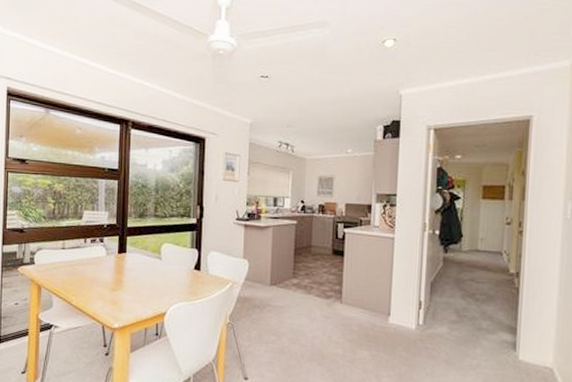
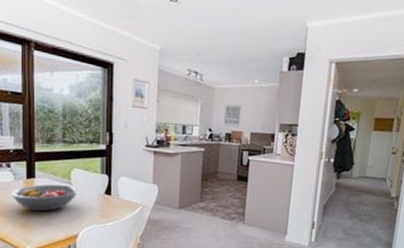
fruit bowl: none [102,259,168,288] -> present [11,184,78,212]

